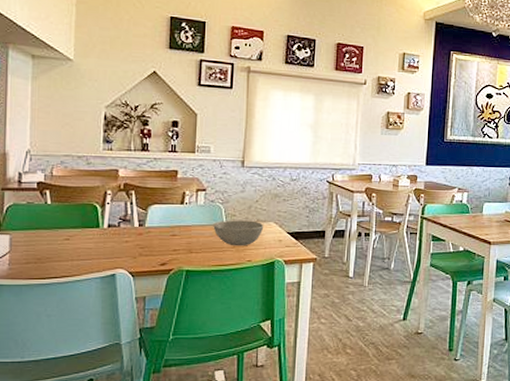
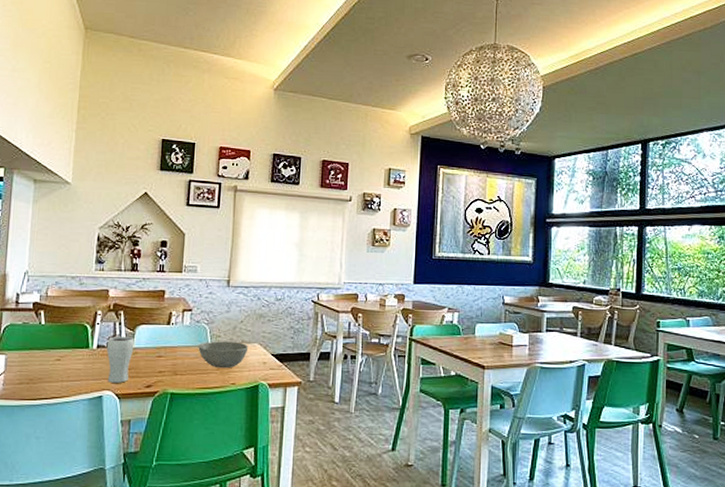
drinking glass: none [118,215,147,261] -> present [106,336,135,383]

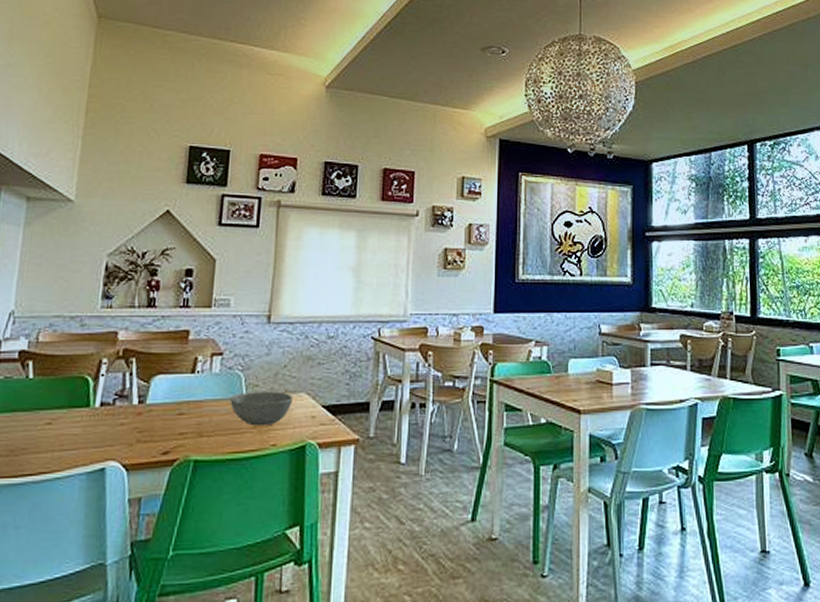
drinking glass: present [106,336,135,383] -> none [112,389,149,450]

